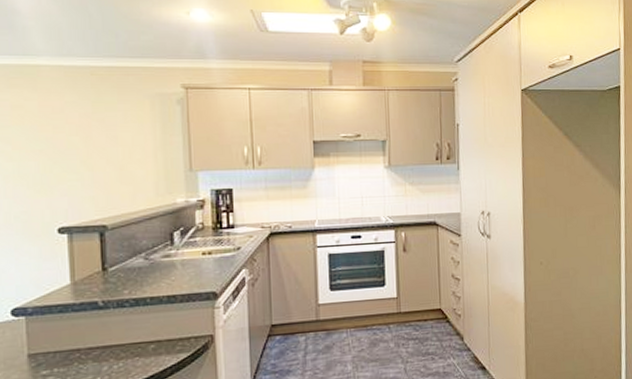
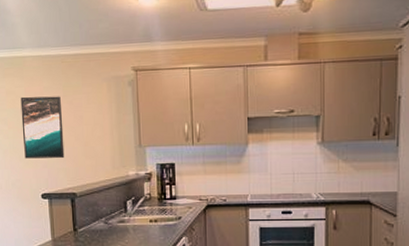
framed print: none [31,112,92,186] -> present [20,96,65,159]

